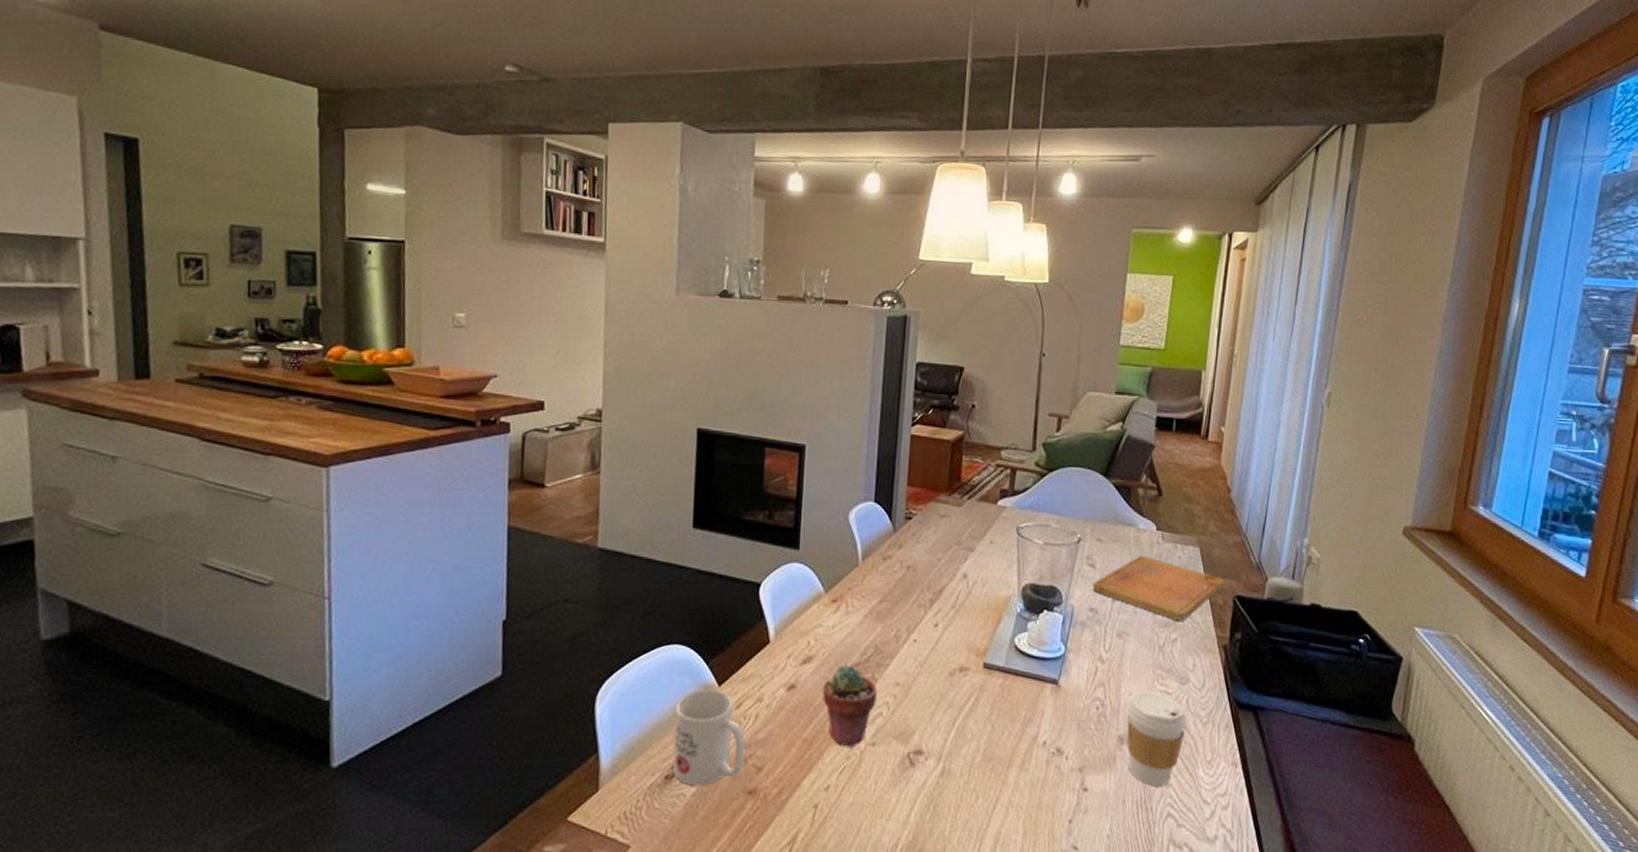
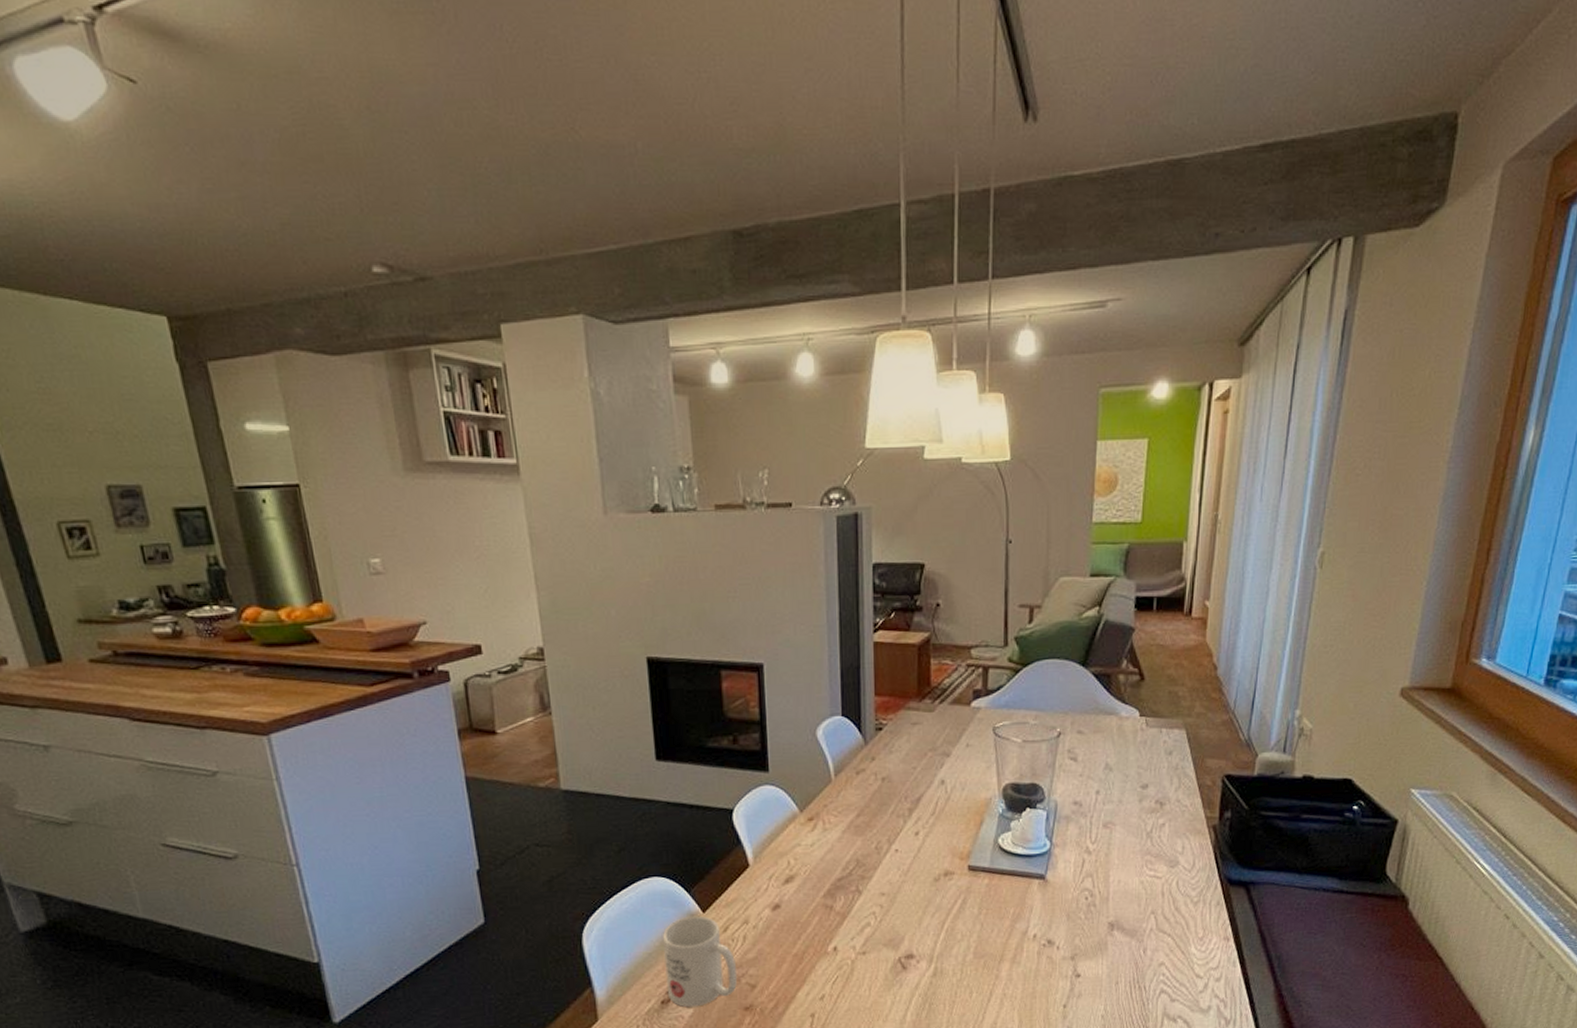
potted succulent: present [822,663,877,747] -> none [807,879,863,958]
cutting board: present [1093,556,1224,621] -> none [1076,744,1212,806]
coffee cup: present [1126,691,1186,787] -> none [1116,877,1177,967]

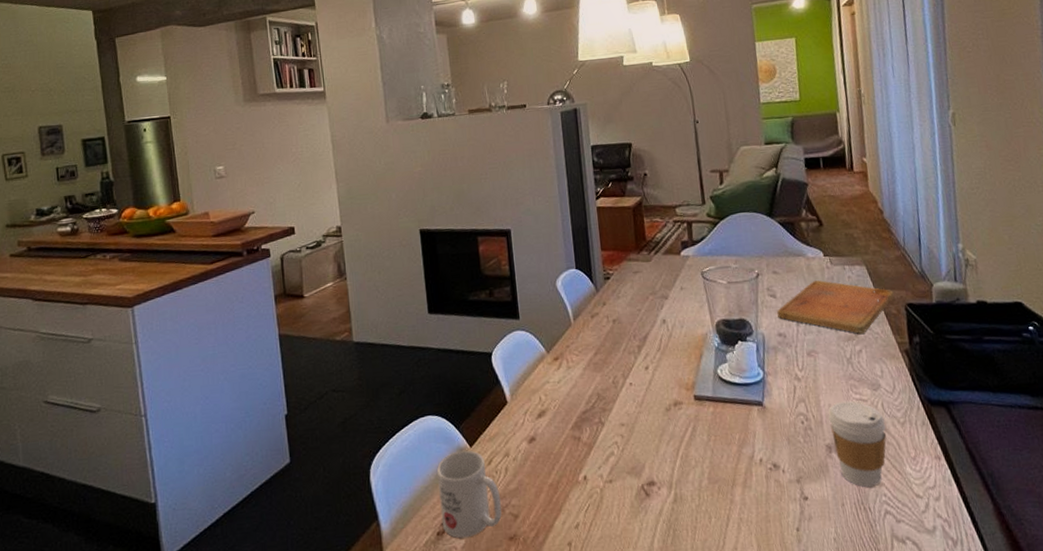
cutting board: none [1076,744,1212,806] -> present [777,280,894,334]
coffee cup: none [1116,877,1177,967] -> present [828,401,887,488]

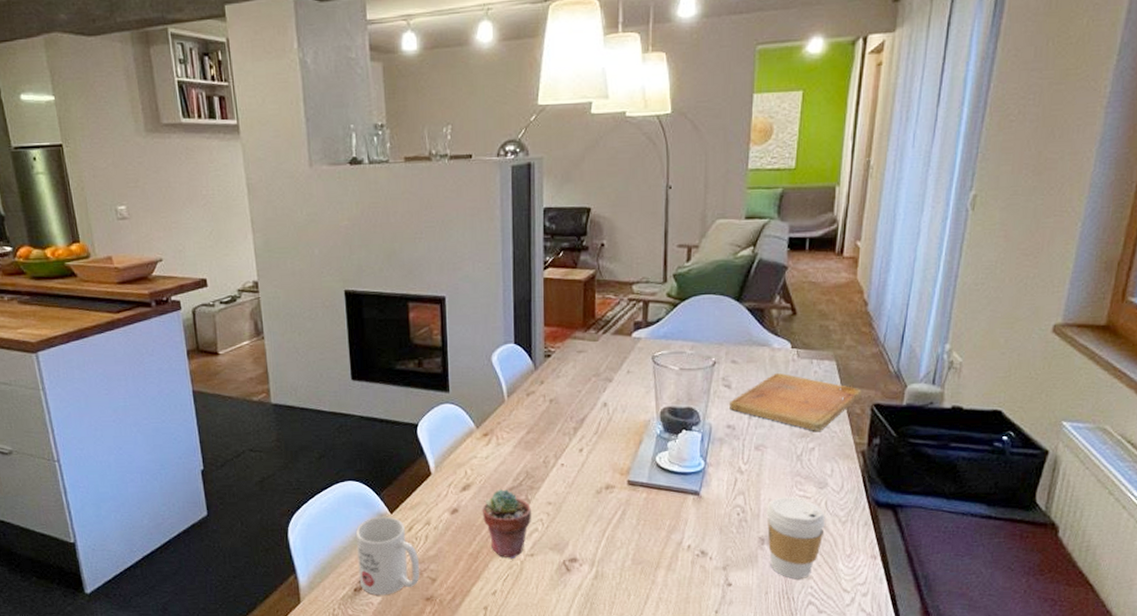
potted succulent: none [558,412,607,487] -> present [482,488,531,559]

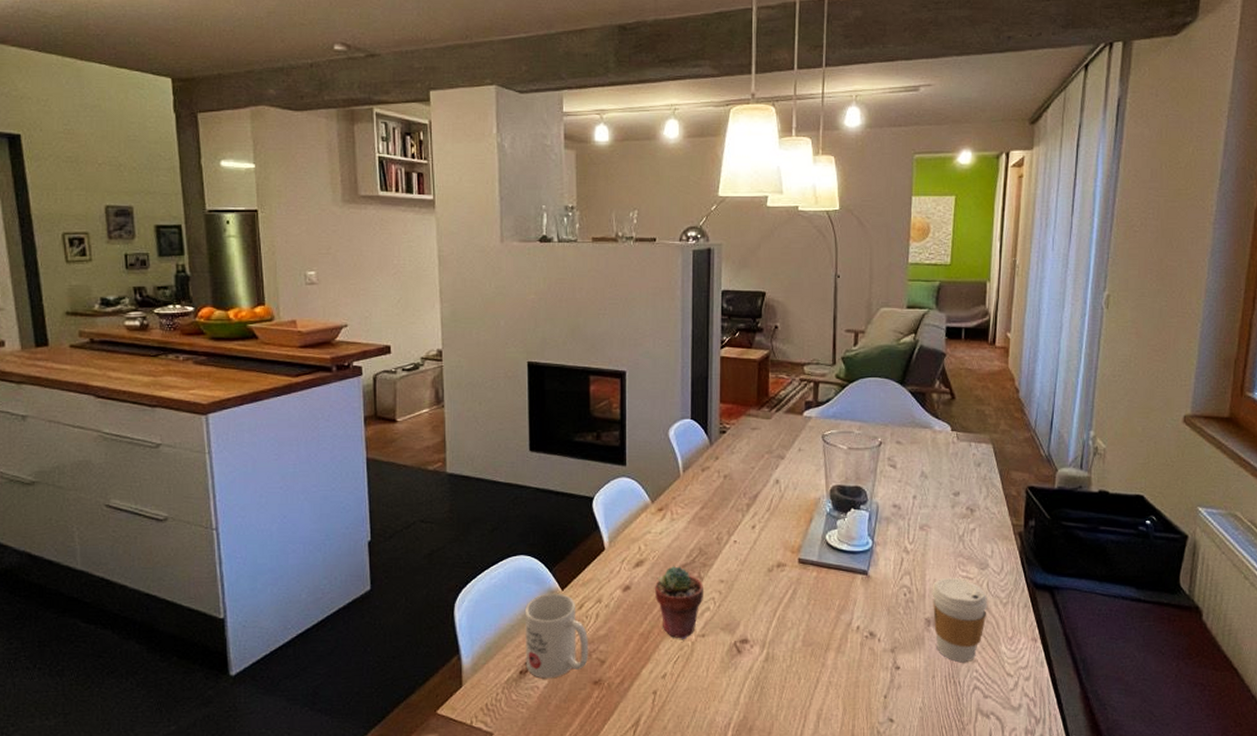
cutting board: present [729,373,861,431] -> none [895,455,1016,512]

